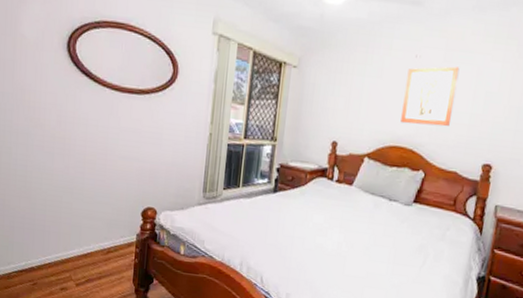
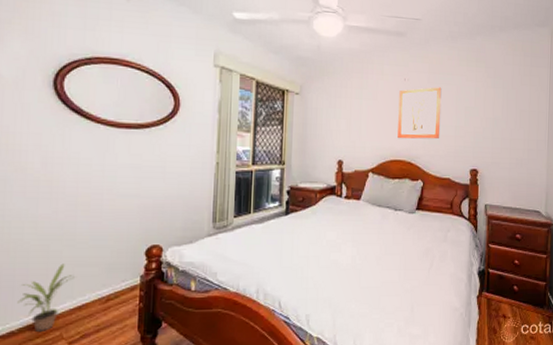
potted plant: none [37,214,82,272] -> present [17,263,74,333]

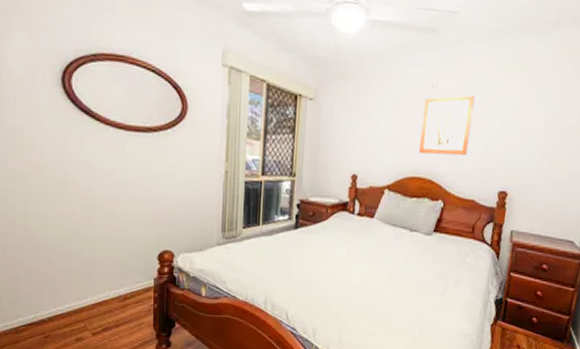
potted plant: present [17,263,74,333] -> none [45,262,94,323]

